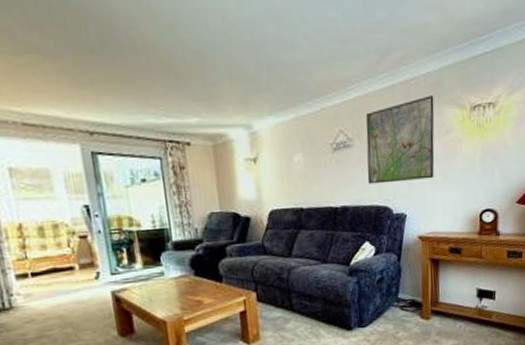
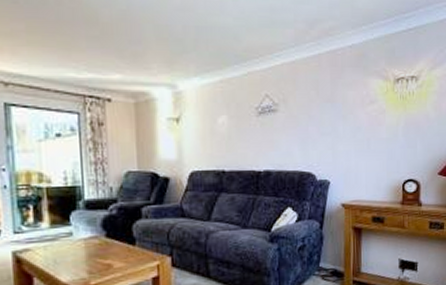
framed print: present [365,95,435,184] -> none [291,66,359,150]

